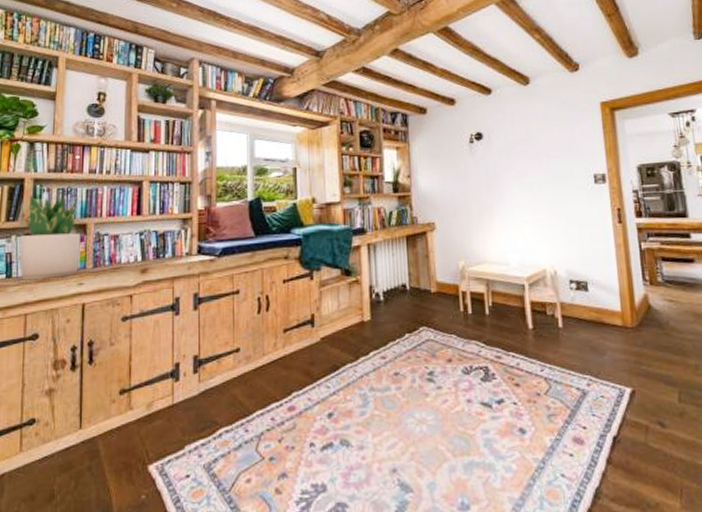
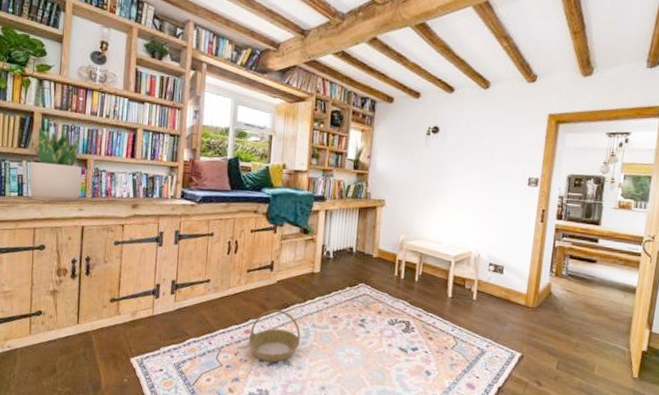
basket: none [294,375,358,445] -> present [249,309,301,362]

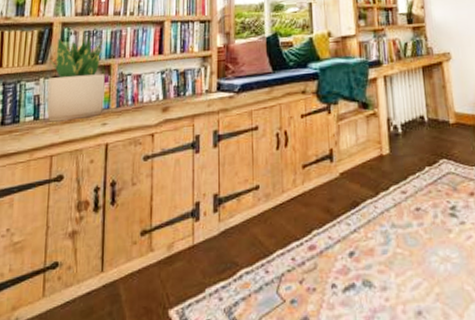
basket: present [249,309,301,362] -> none [315,211,380,287]

